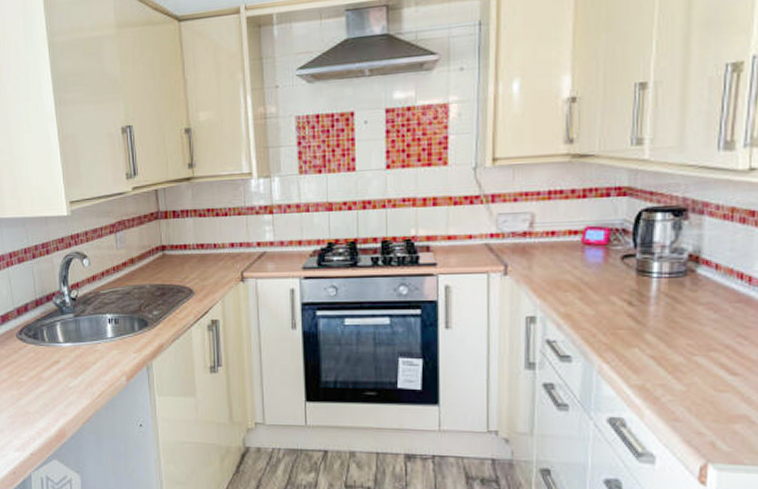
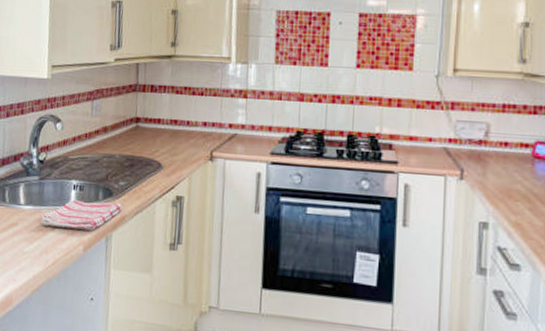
dish towel: none [82,332,160,361] -> present [41,200,123,231]

